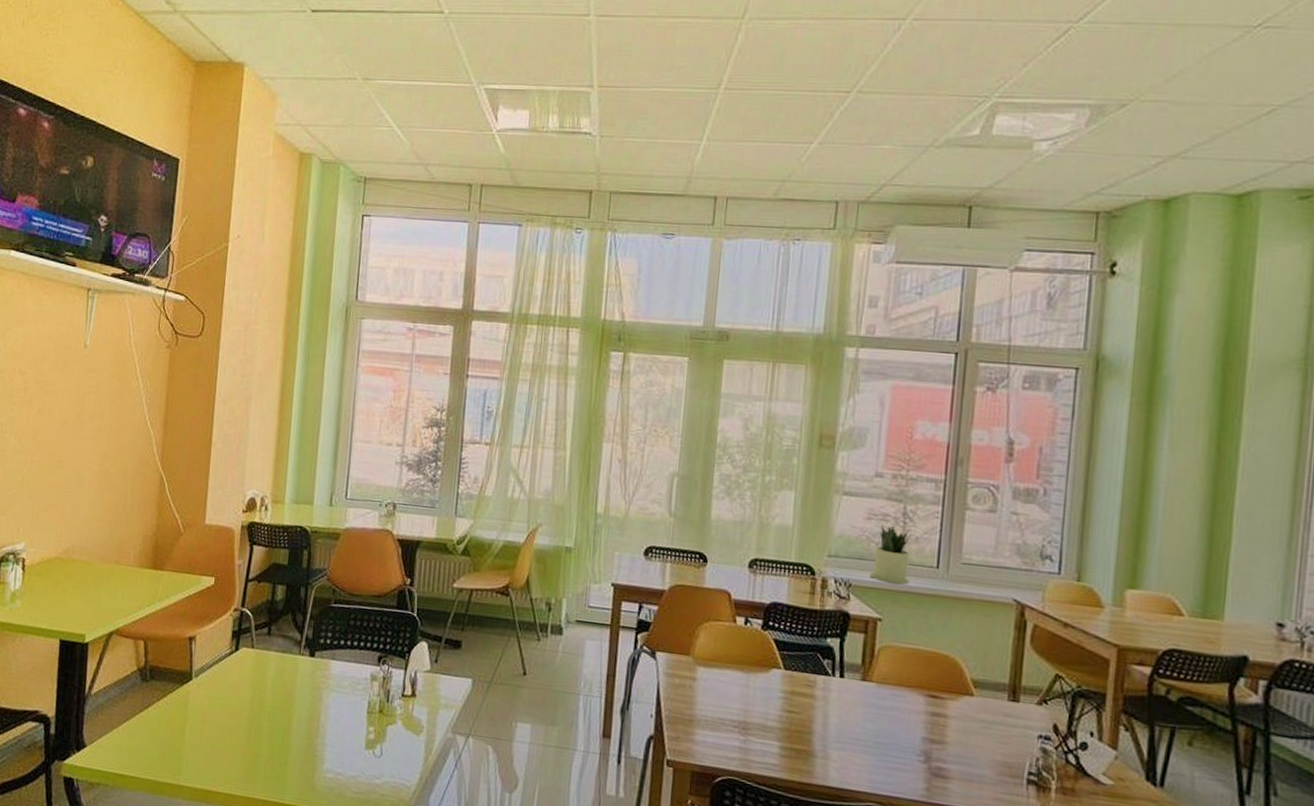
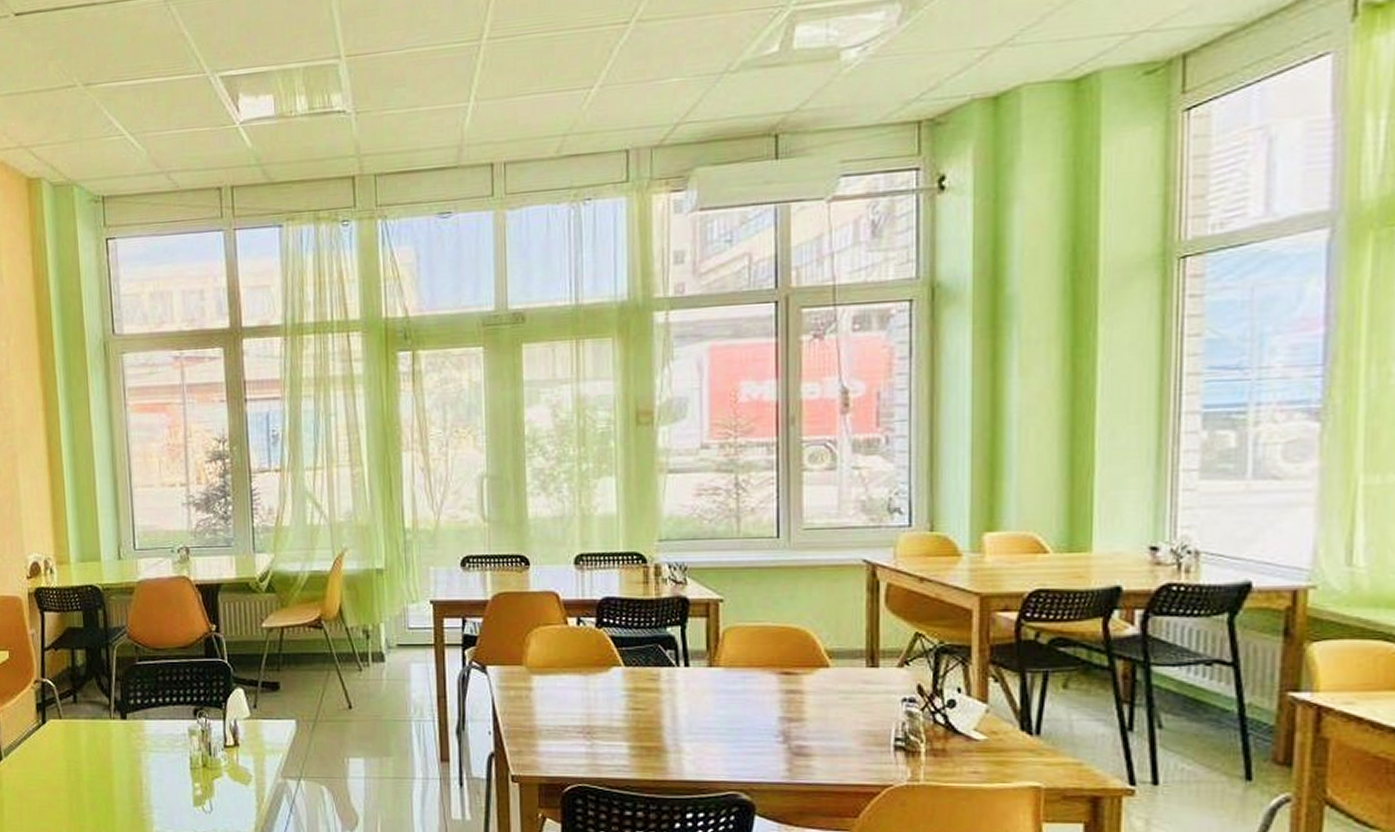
planter: present [869,526,911,586] -> none [705,500,750,562]

